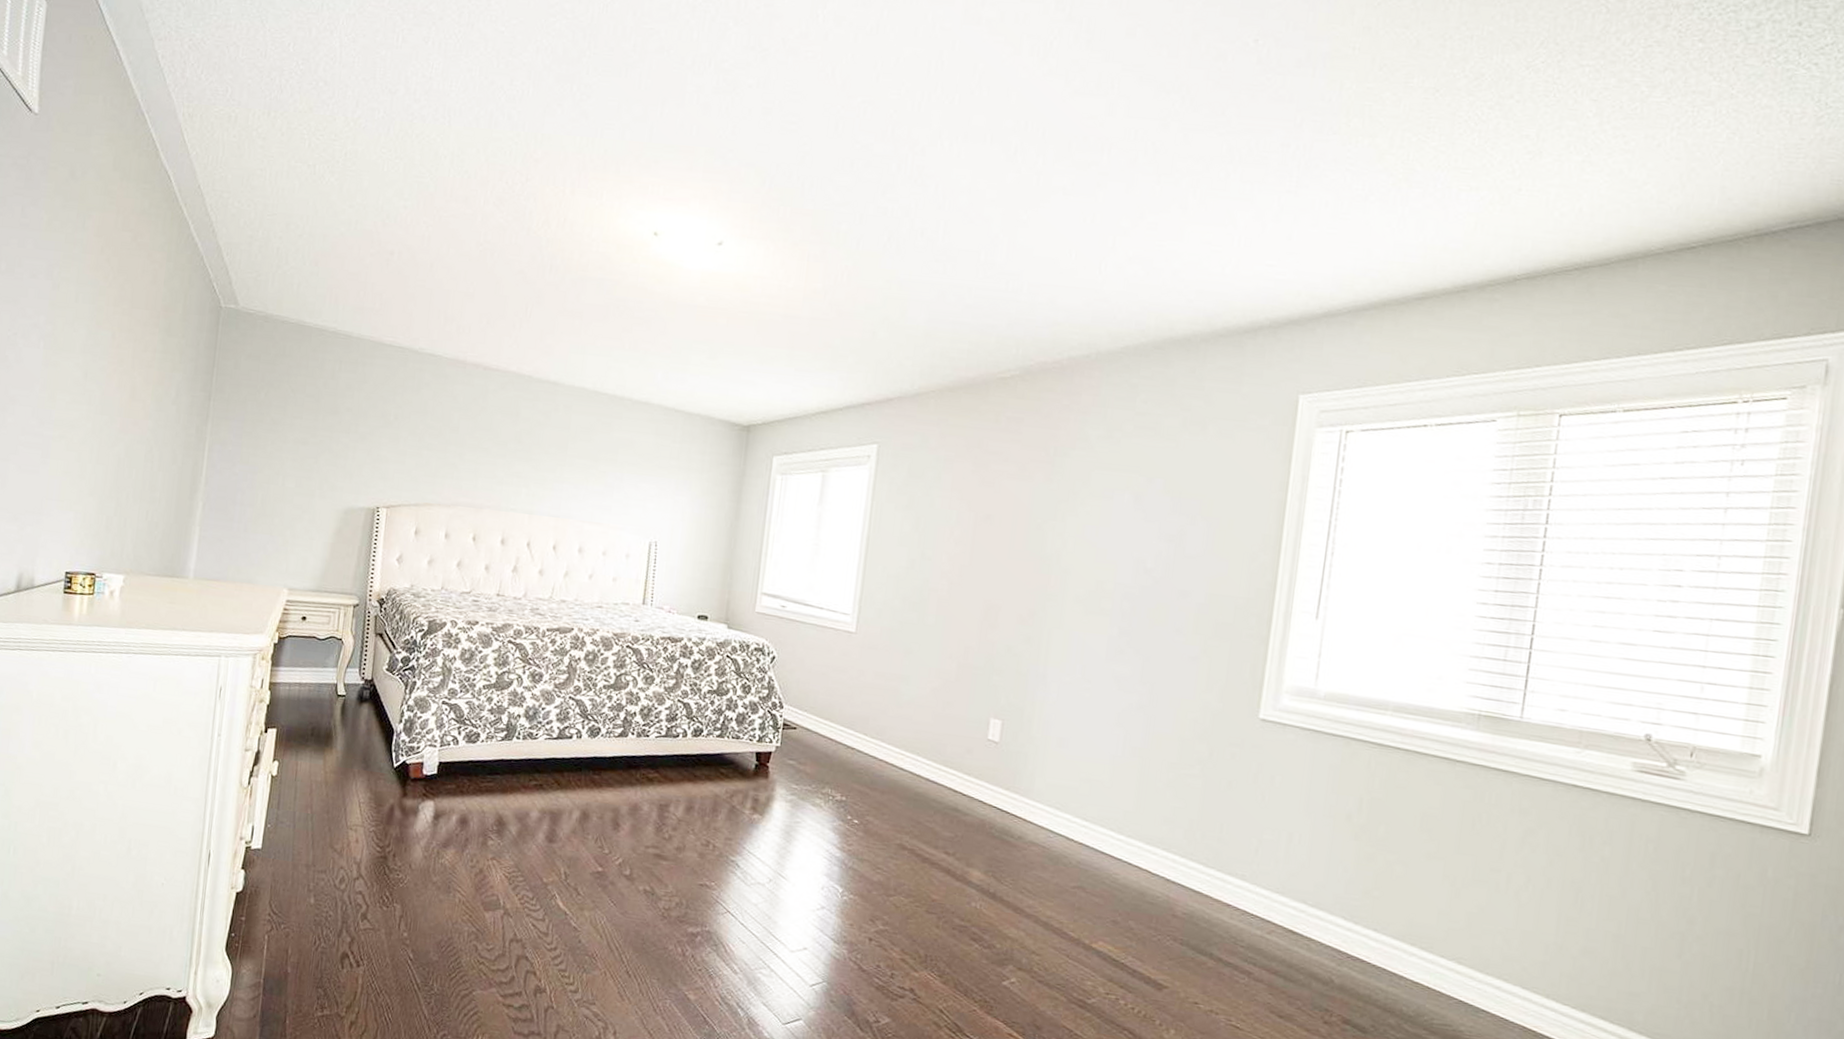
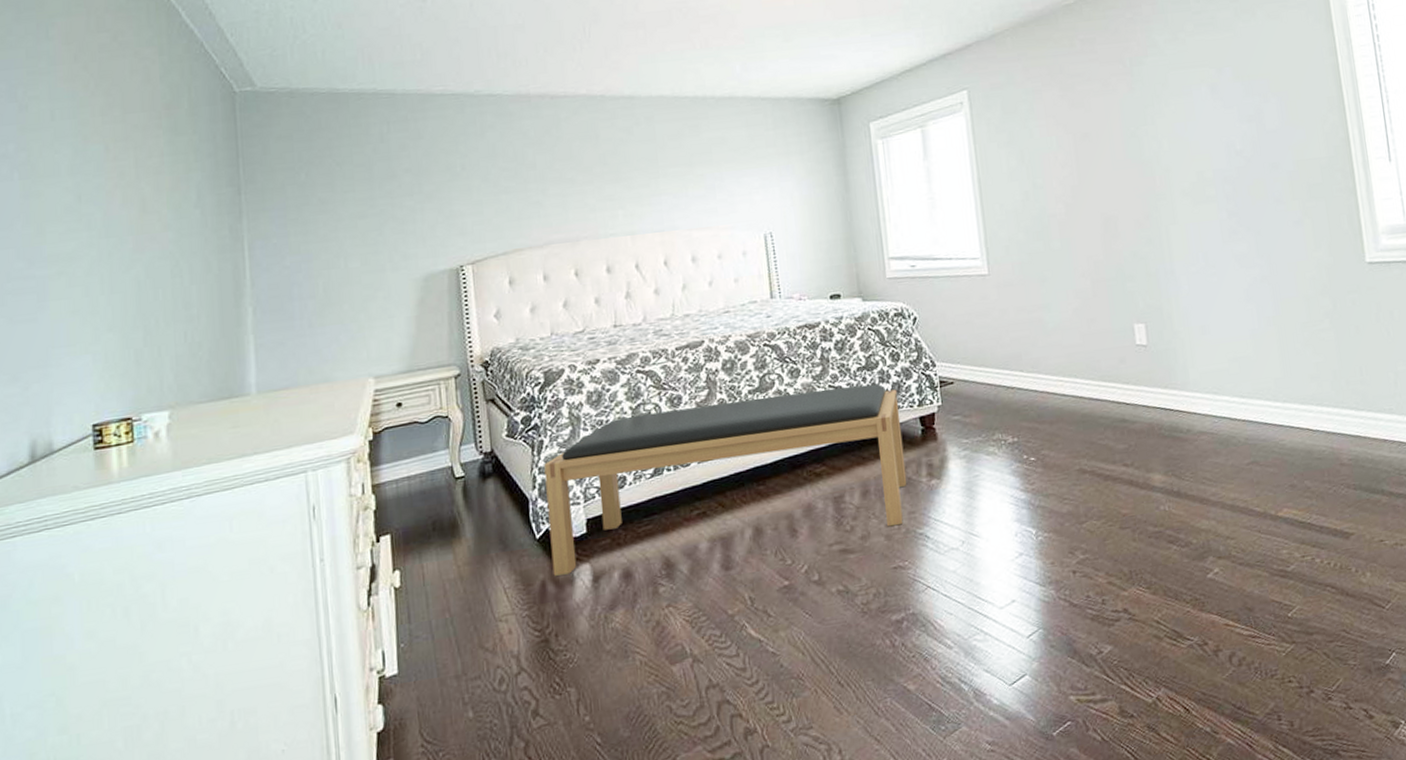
bench: none [402,679,741,848] -> present [544,384,907,576]

